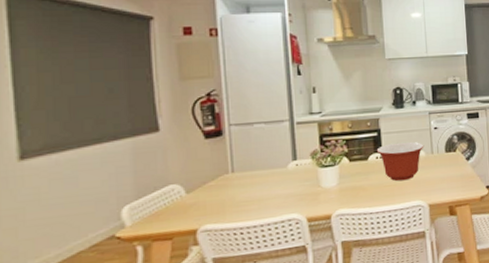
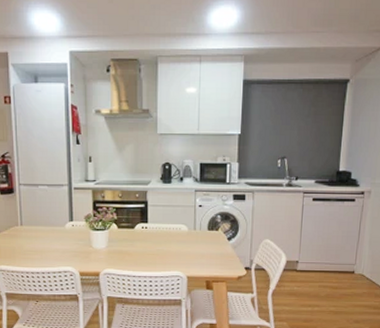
mixing bowl: present [376,141,424,181] -> none [142,216,188,252]

